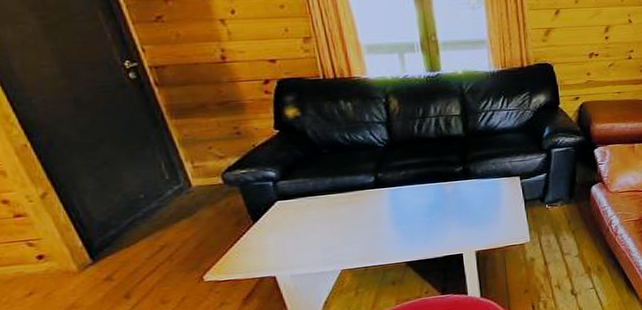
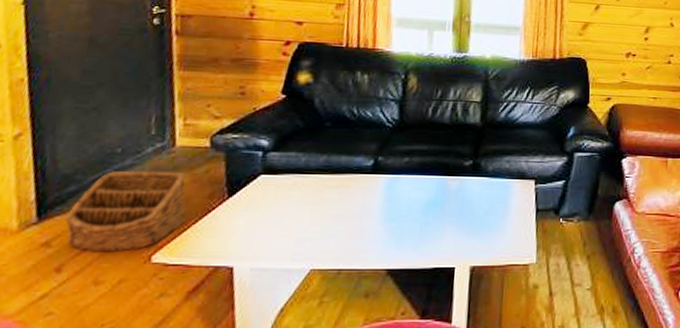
basket: none [115,207,223,279] -> present [64,170,187,252]

